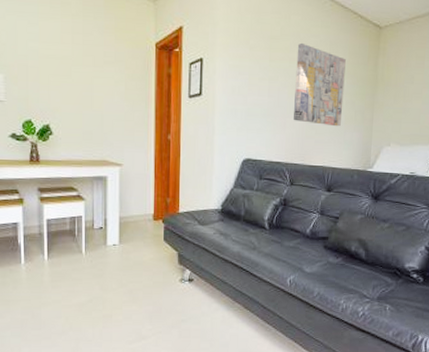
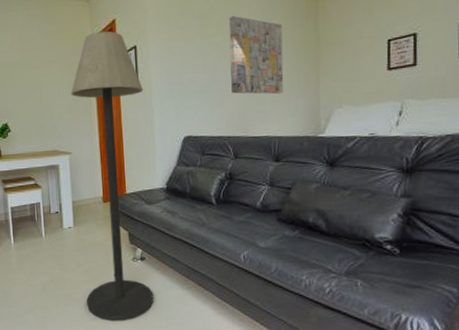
floor lamp: none [127,36,206,344] -> present [71,31,154,322]

